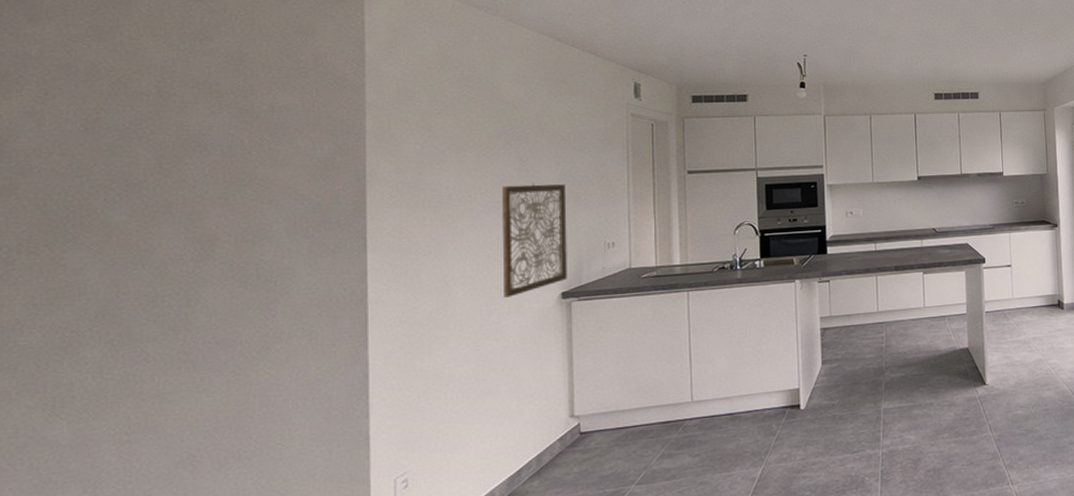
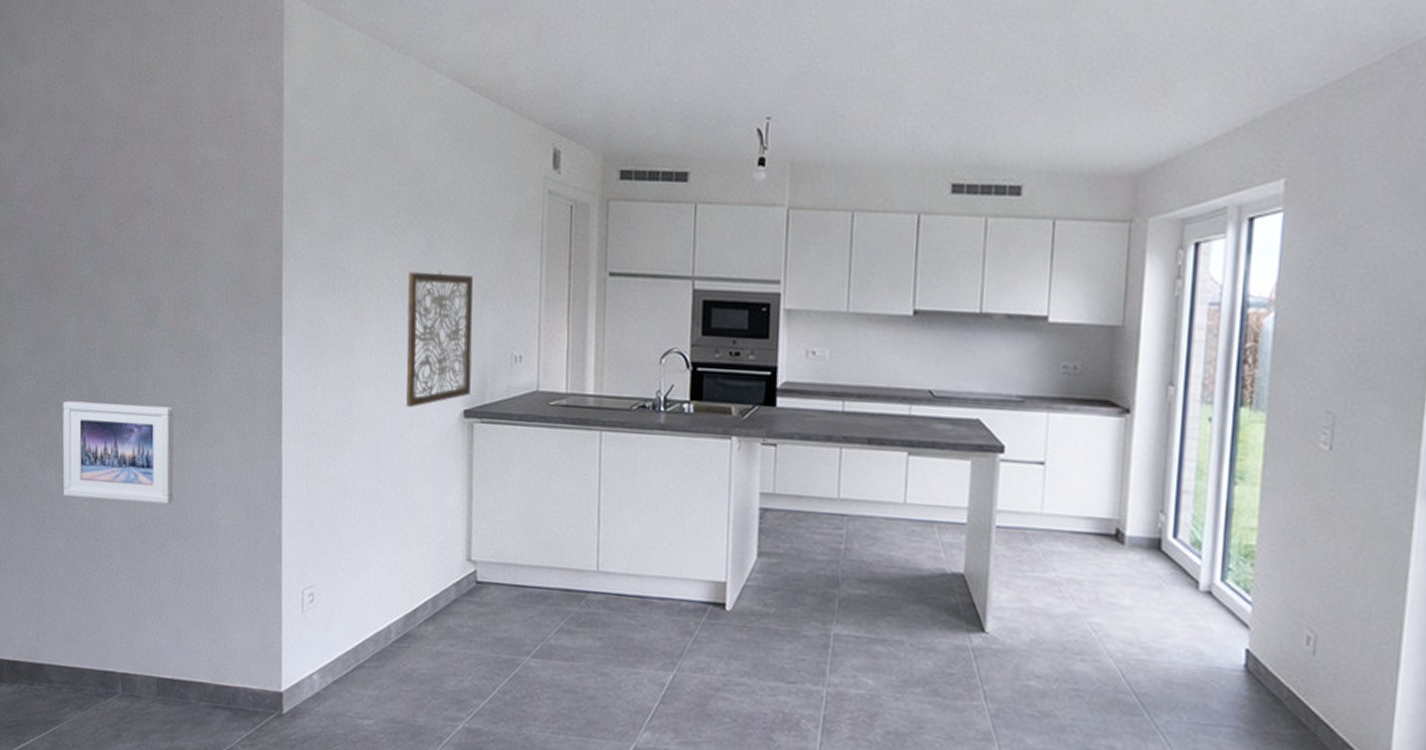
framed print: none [79,335,235,446] -> present [62,400,174,504]

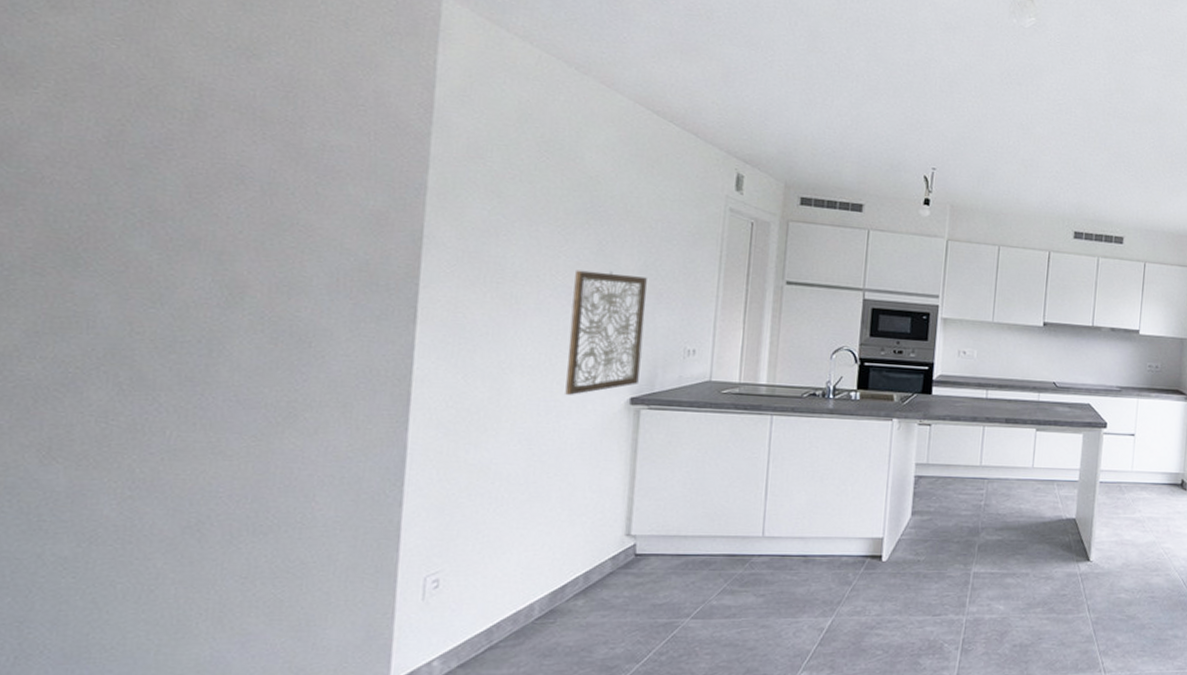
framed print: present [62,400,174,504] -> none [76,388,260,498]

